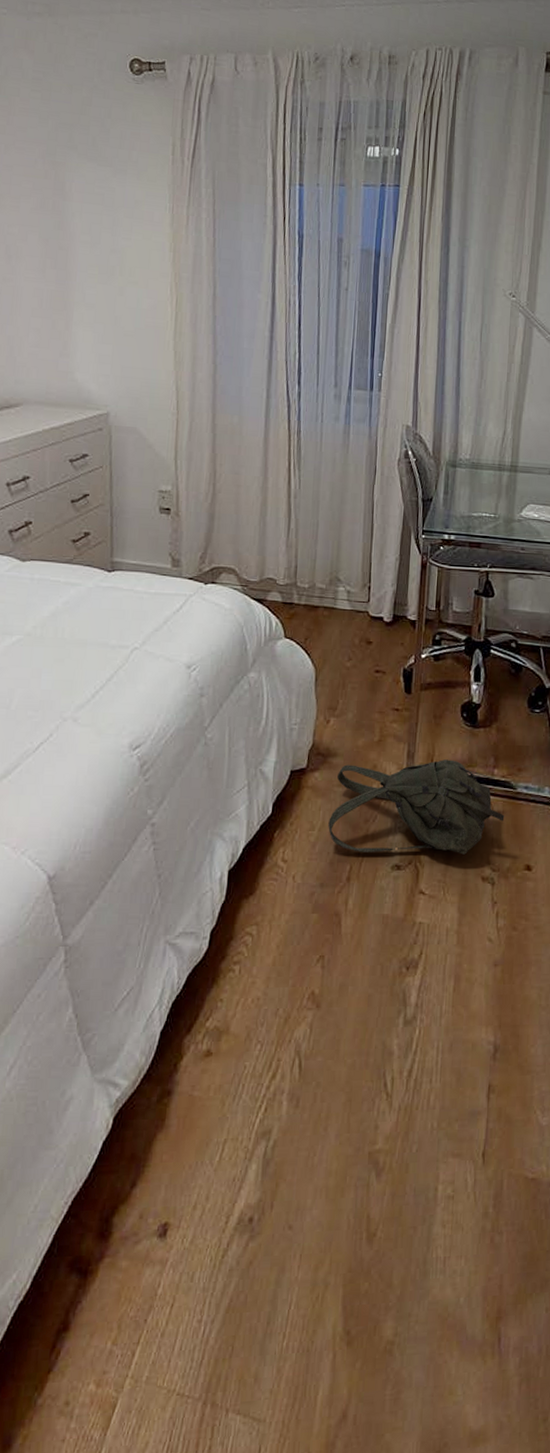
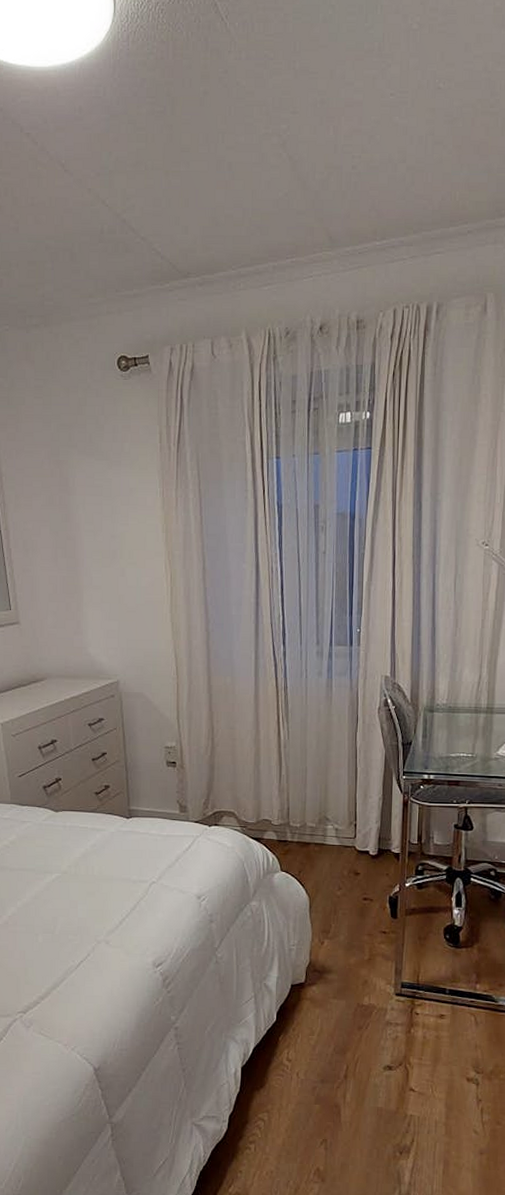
backpack: present [328,759,505,855] -> none [326,976,487,1058]

